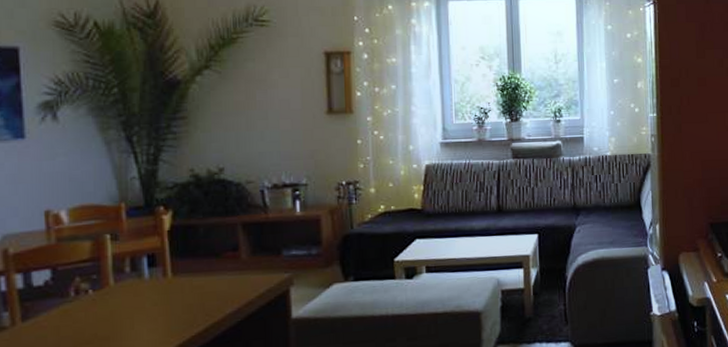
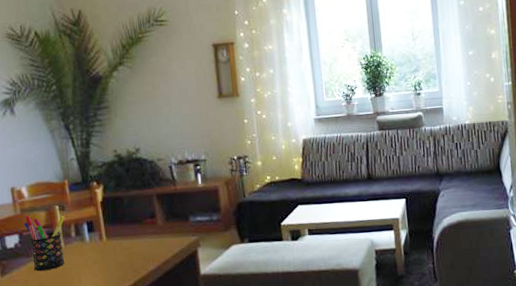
pen holder: none [60,245,118,316] -> present [24,215,65,272]

